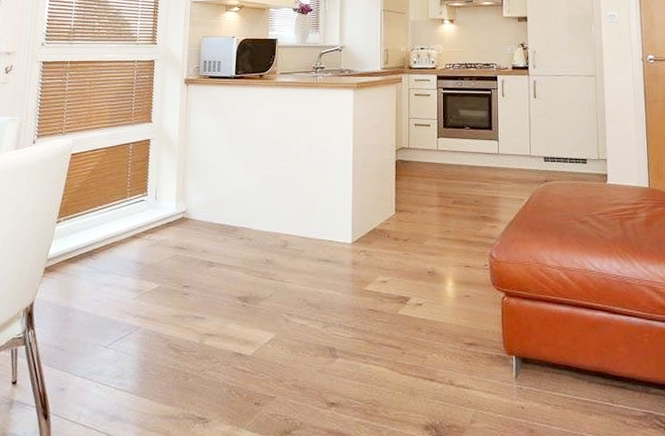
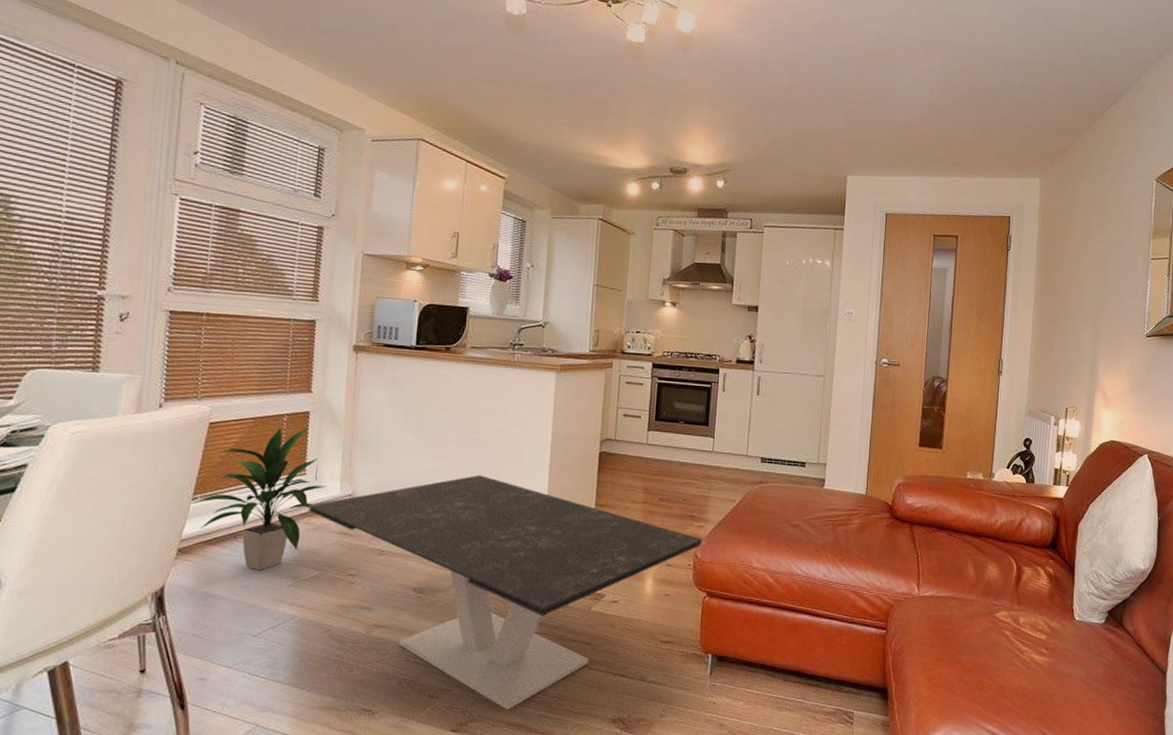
indoor plant: none [55,153,165,285] -> present [190,427,328,571]
coffee table: none [149,188,496,417] -> present [308,475,703,710]

